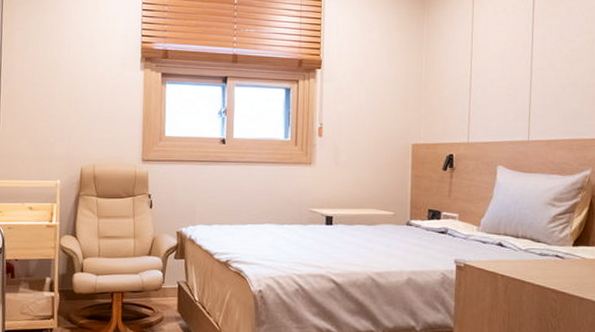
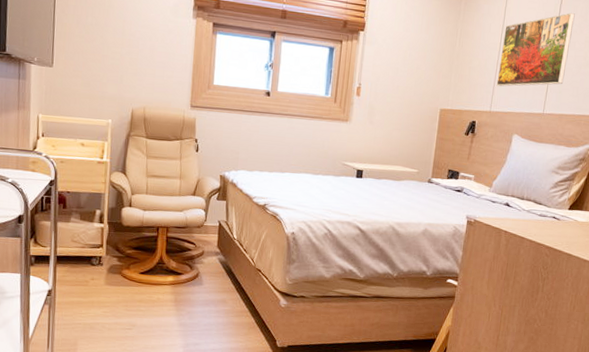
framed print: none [472,32,550,115] -> present [496,13,575,87]

